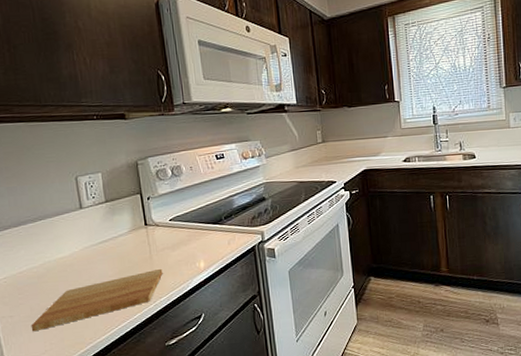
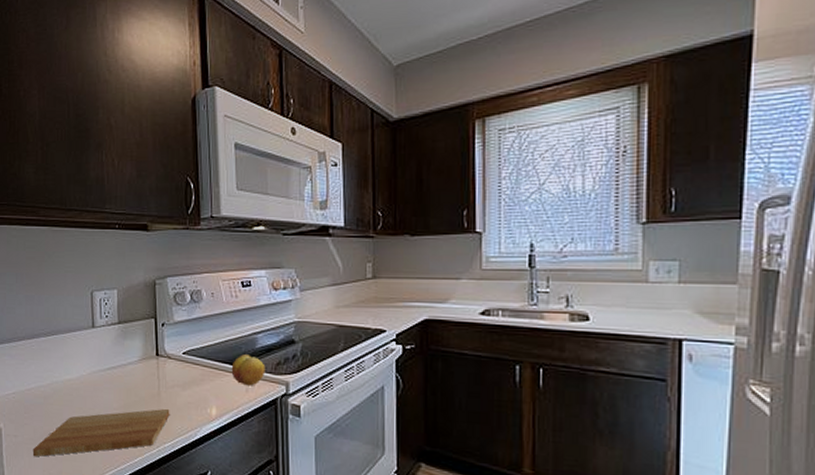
fruit: none [213,214,243,240] -> present [231,354,266,386]

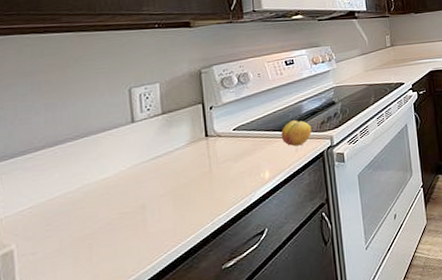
cutting board: present [32,408,170,457] -> none [58,182,223,270]

